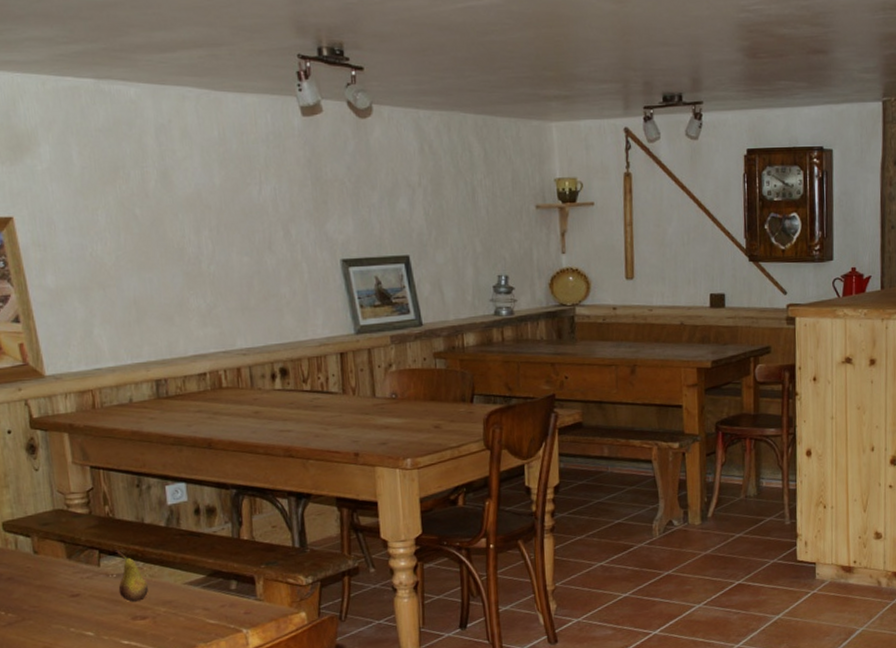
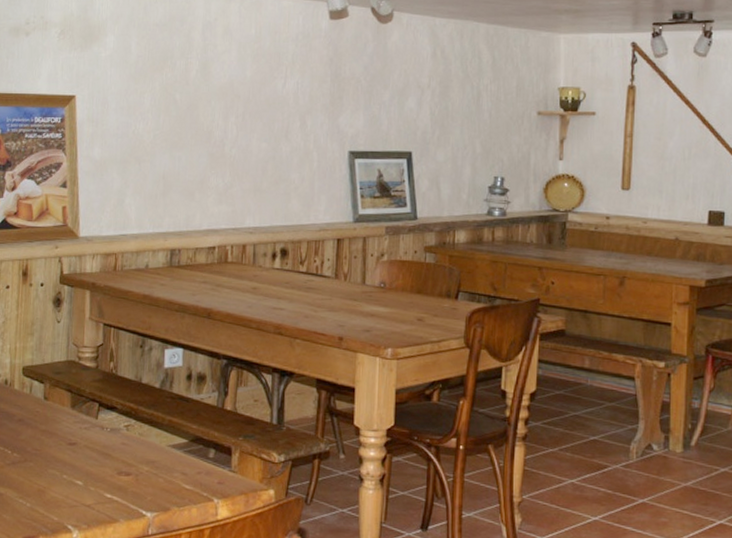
fruit: present [114,550,148,602] -> none [110,405,136,457]

